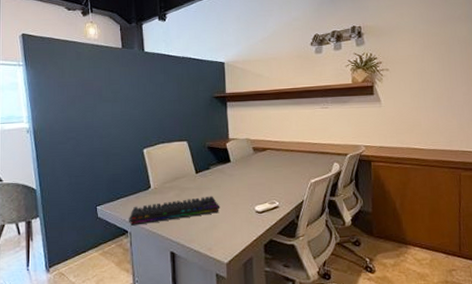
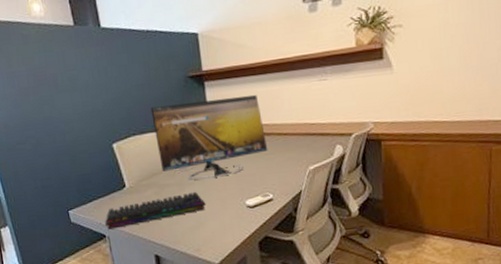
computer monitor: none [179,115,277,185] -> present [150,94,268,180]

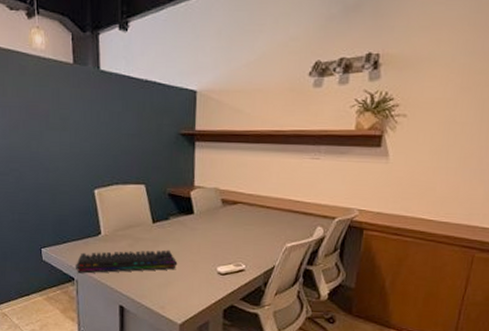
computer monitor: present [150,94,268,180] -> none [137,159,249,240]

